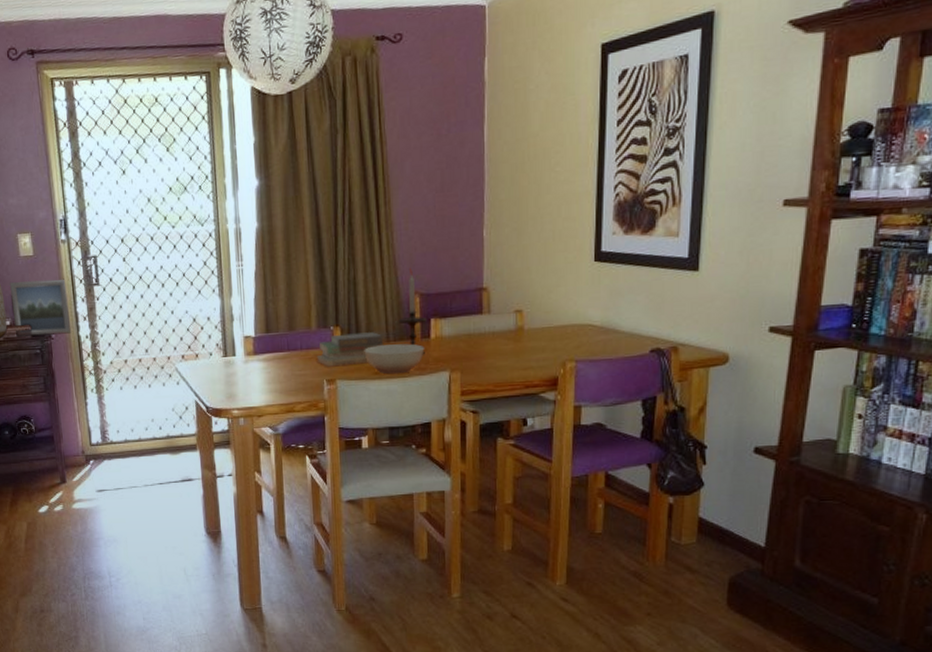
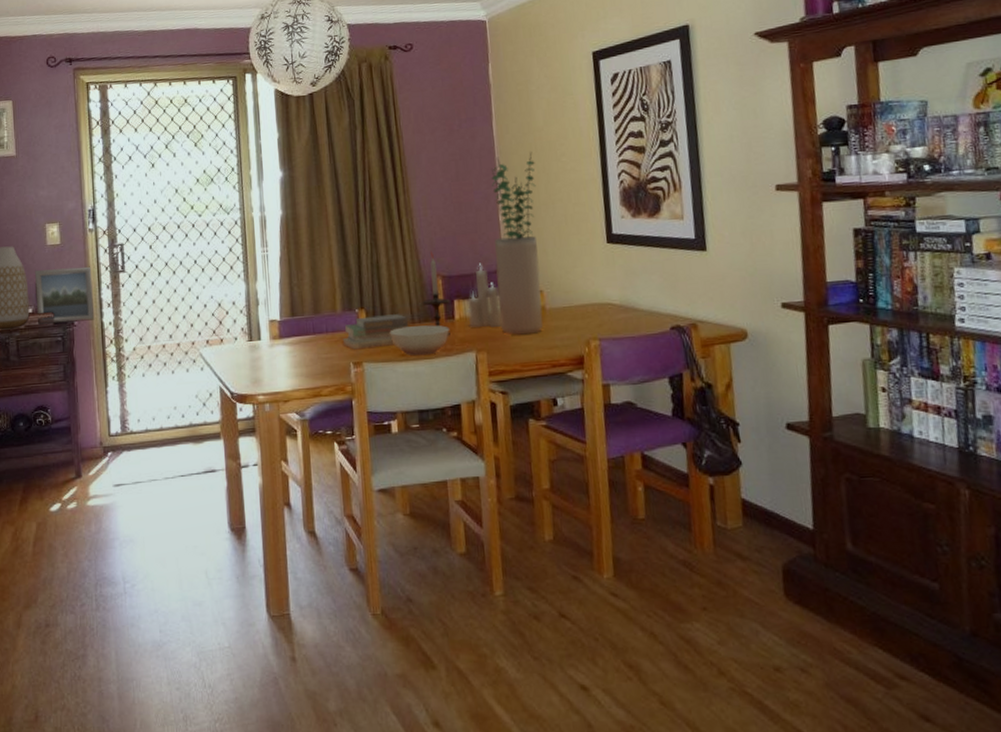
candle: none [444,280,478,348] -> present [468,263,502,329]
vase: none [476,160,526,355] -> present [491,152,544,335]

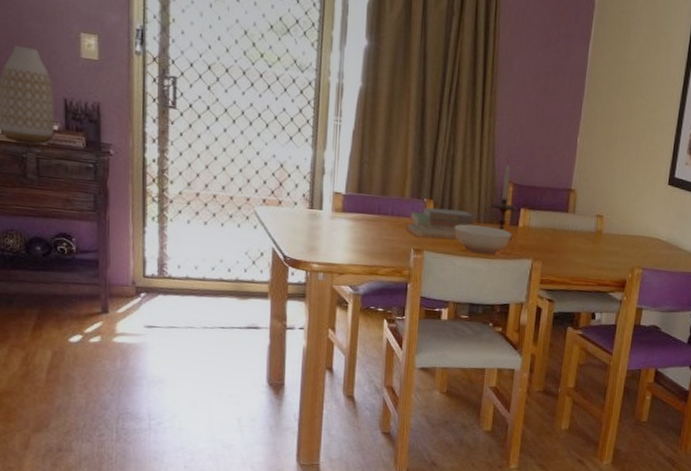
picture frame: present [35,266,95,325] -> none [64,83,136,153]
candle: present [468,263,502,329] -> none [530,178,564,242]
vase: present [491,152,544,335] -> none [559,80,621,253]

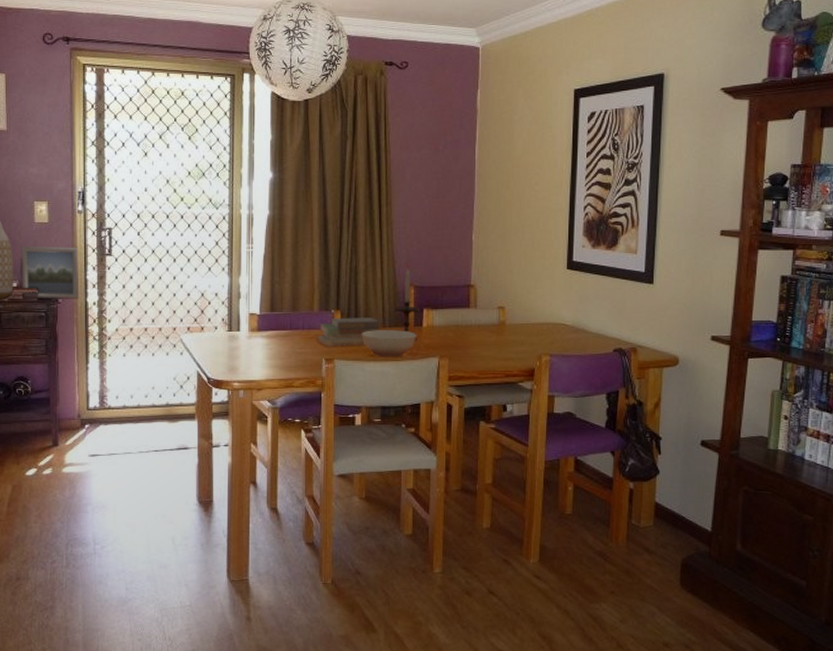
picture frame: none [64,83,136,153] -> present [21,245,79,299]

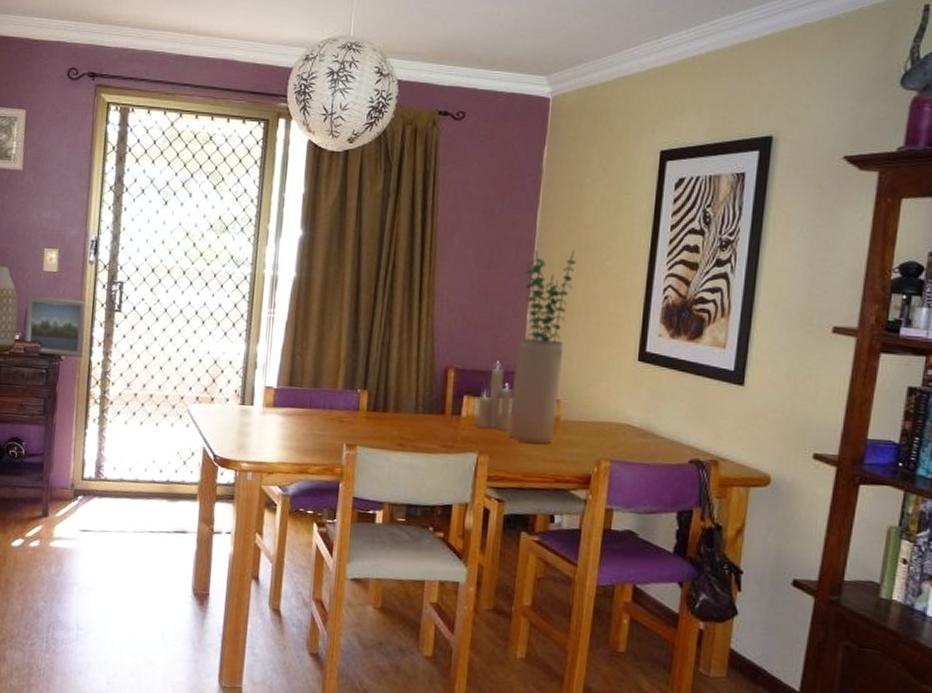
books: present [317,317,380,347] -> none [338,398,412,434]
bowl: present [361,330,417,357] -> none [389,415,454,449]
candlestick: present [394,262,420,341] -> none [429,340,459,432]
candle: none [435,277,465,338] -> present [475,360,513,433]
vase: none [463,178,510,346] -> present [508,250,576,444]

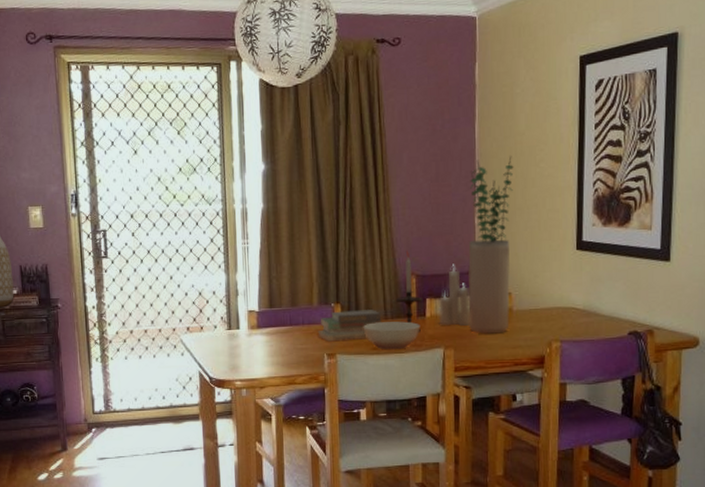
picture frame: present [23,295,87,357] -> none [19,251,79,306]
books: none [338,398,412,434] -> present [318,310,382,342]
bowl: none [389,415,454,449] -> present [363,321,421,350]
candlestick: none [429,340,459,432] -> present [395,250,422,332]

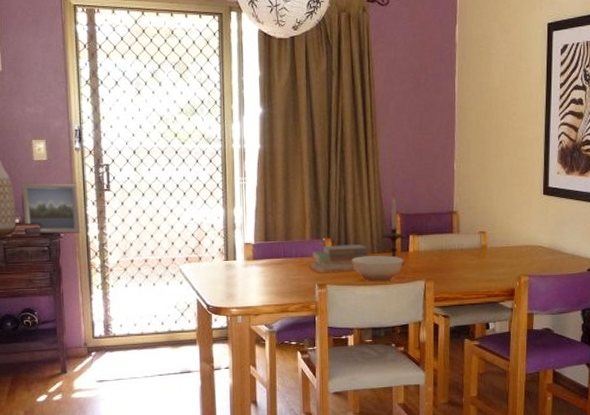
picture frame: none [19,251,79,306] -> present [22,183,80,234]
candle: present [438,263,470,327] -> none [420,204,449,262]
vase: present [468,156,514,334] -> none [447,109,489,268]

